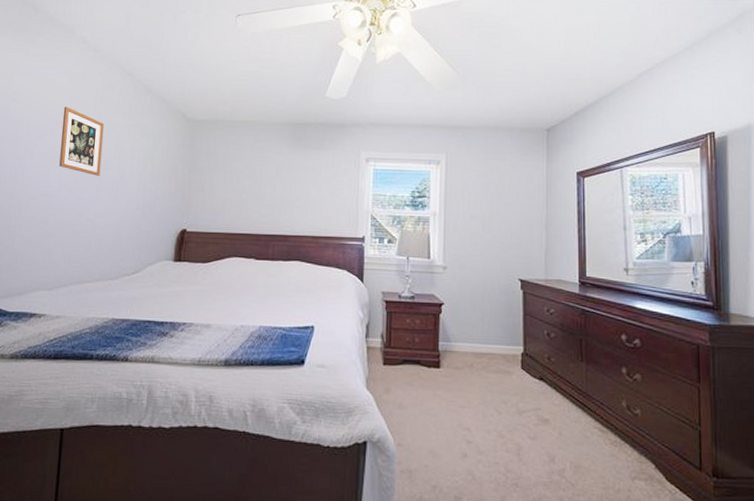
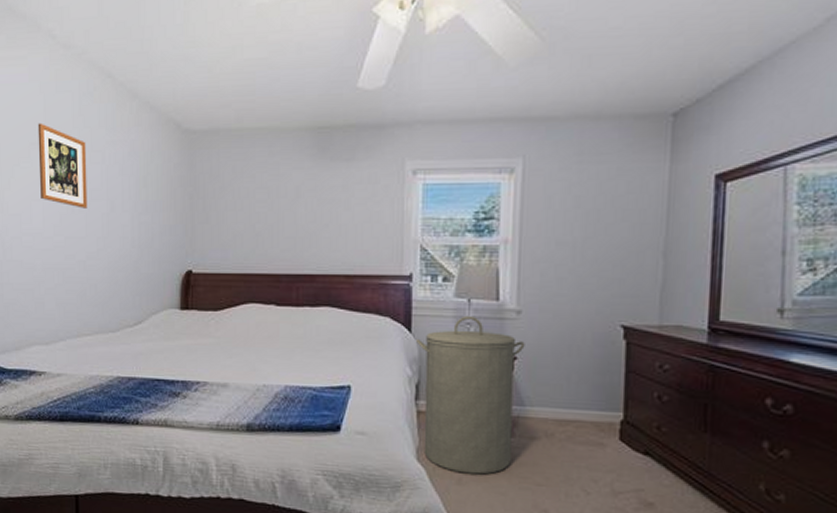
laundry hamper: none [367,270,450,400] -> present [416,315,525,475]

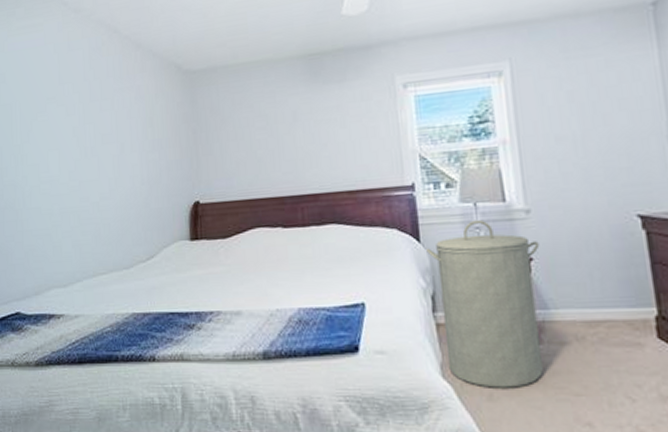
picture frame: present [37,123,88,208] -> none [53,79,99,153]

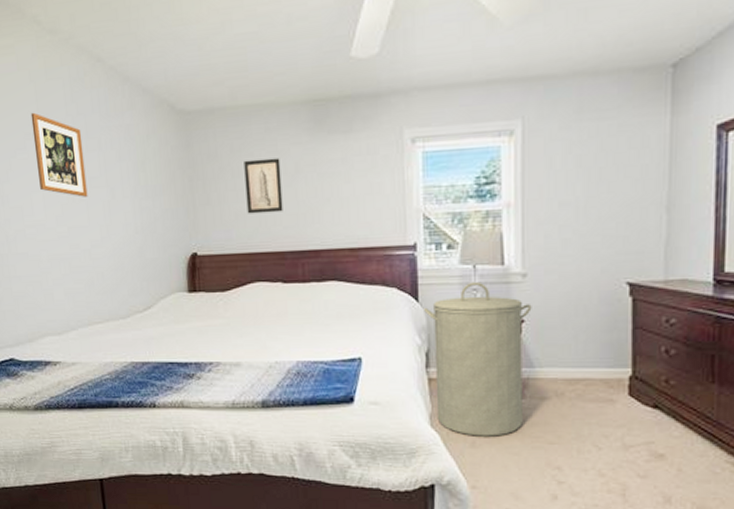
picture frame: none [53,79,99,153] -> present [30,112,88,197]
wall art: none [244,108,282,162] -> present [244,158,283,214]

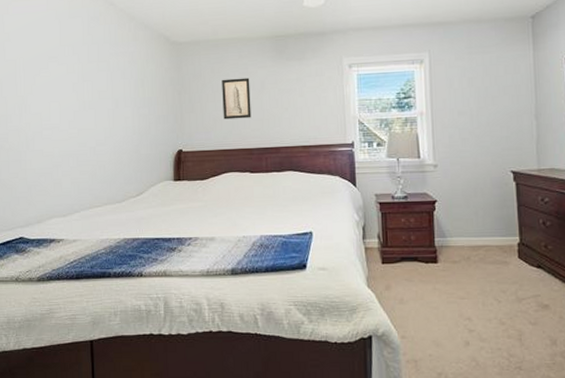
picture frame: present [30,112,88,197] -> none [54,41,96,106]
laundry hamper: present [424,281,532,437] -> none [360,171,442,294]

